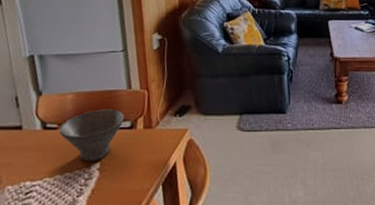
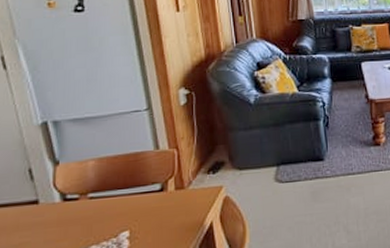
bowl: present [59,109,124,161] -> none [81,172,153,231]

